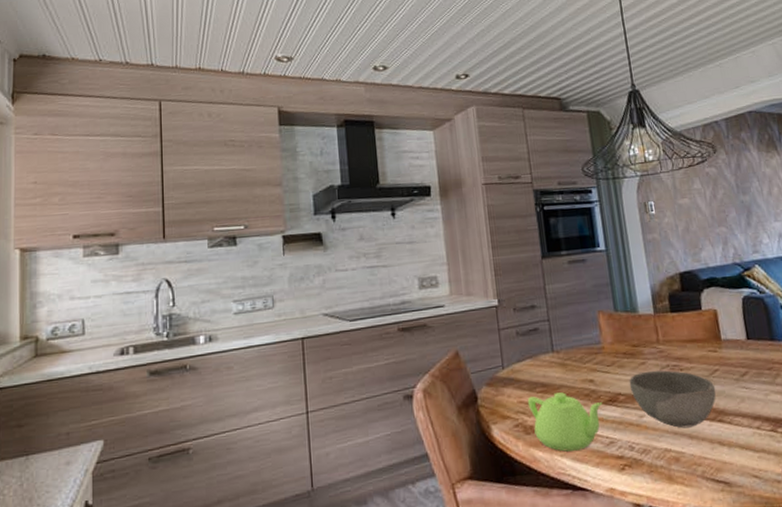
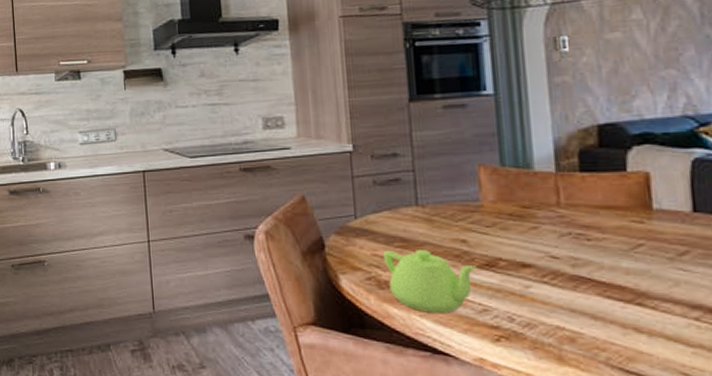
bowl: present [628,370,716,429] -> none [513,238,638,307]

